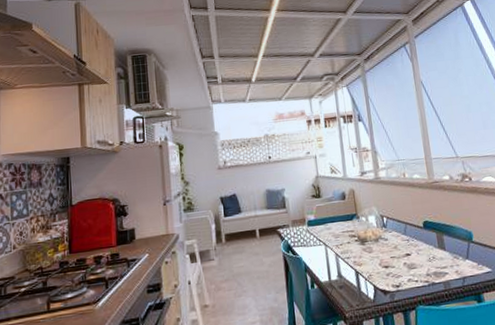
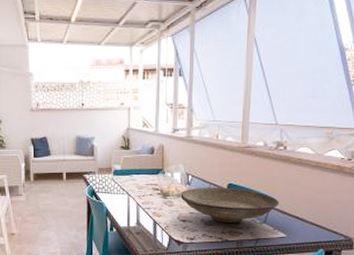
decorative bowl: none [378,225,477,264] -> present [180,187,279,222]

